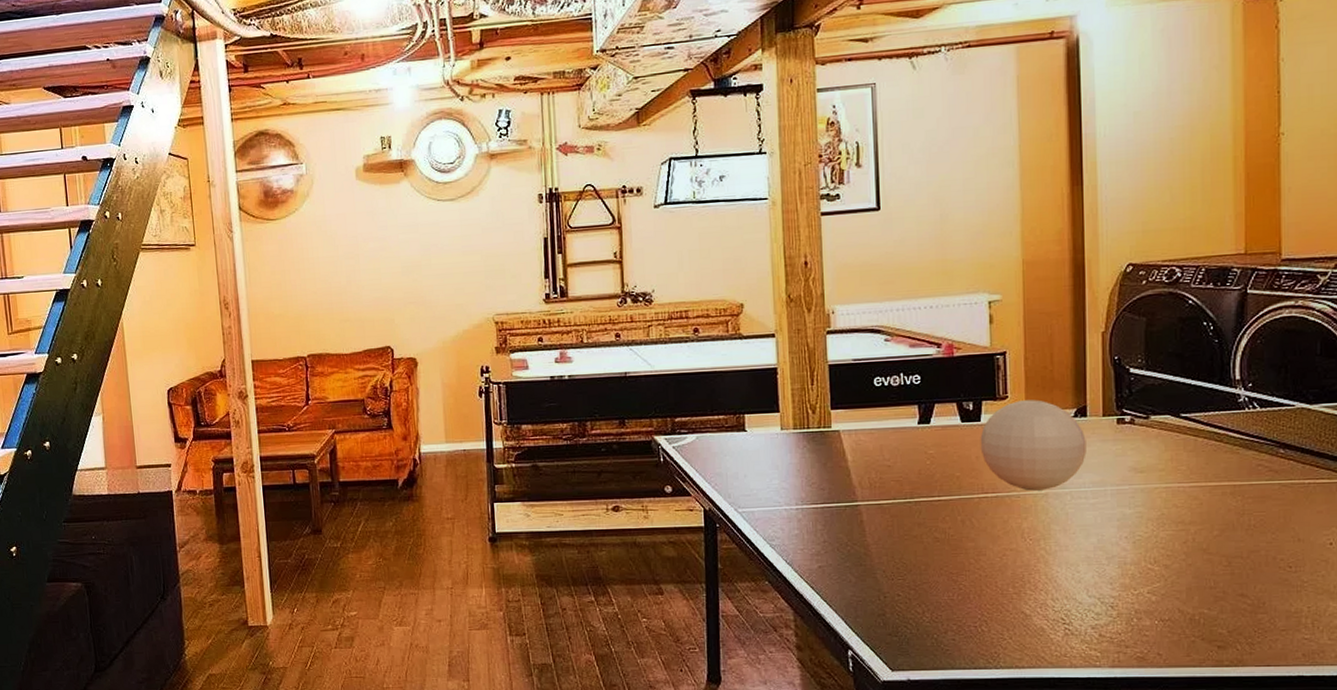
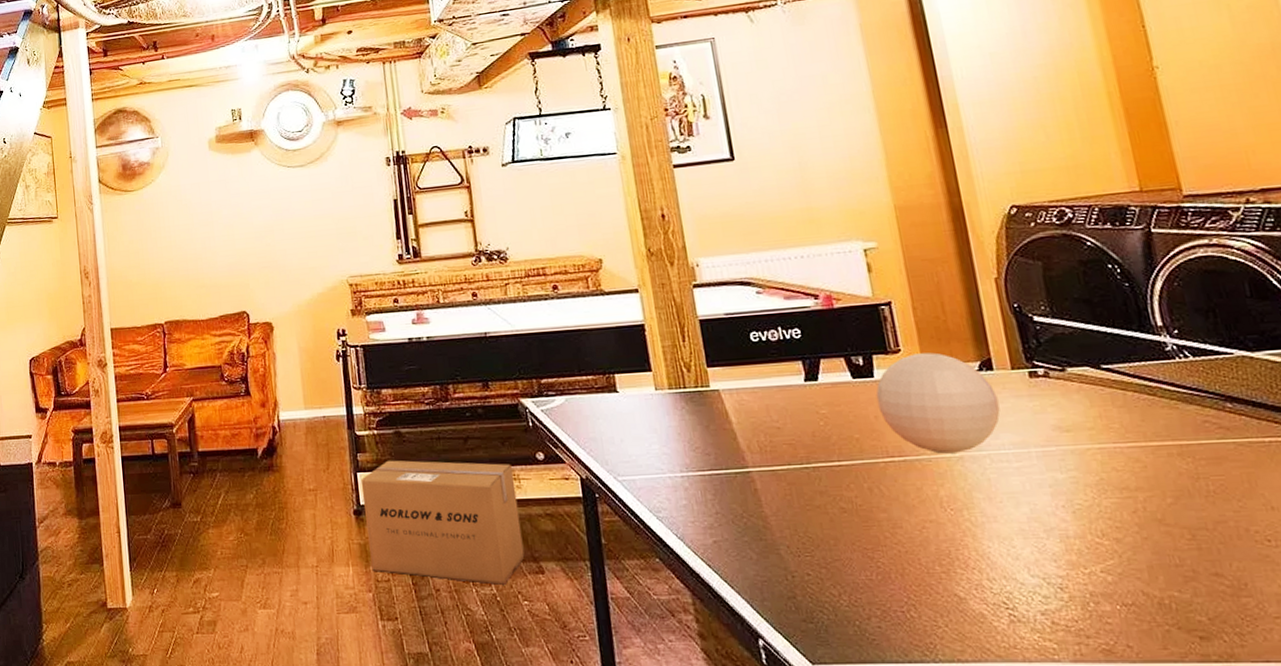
box: none [497,491,647,604] -> present [361,460,525,585]

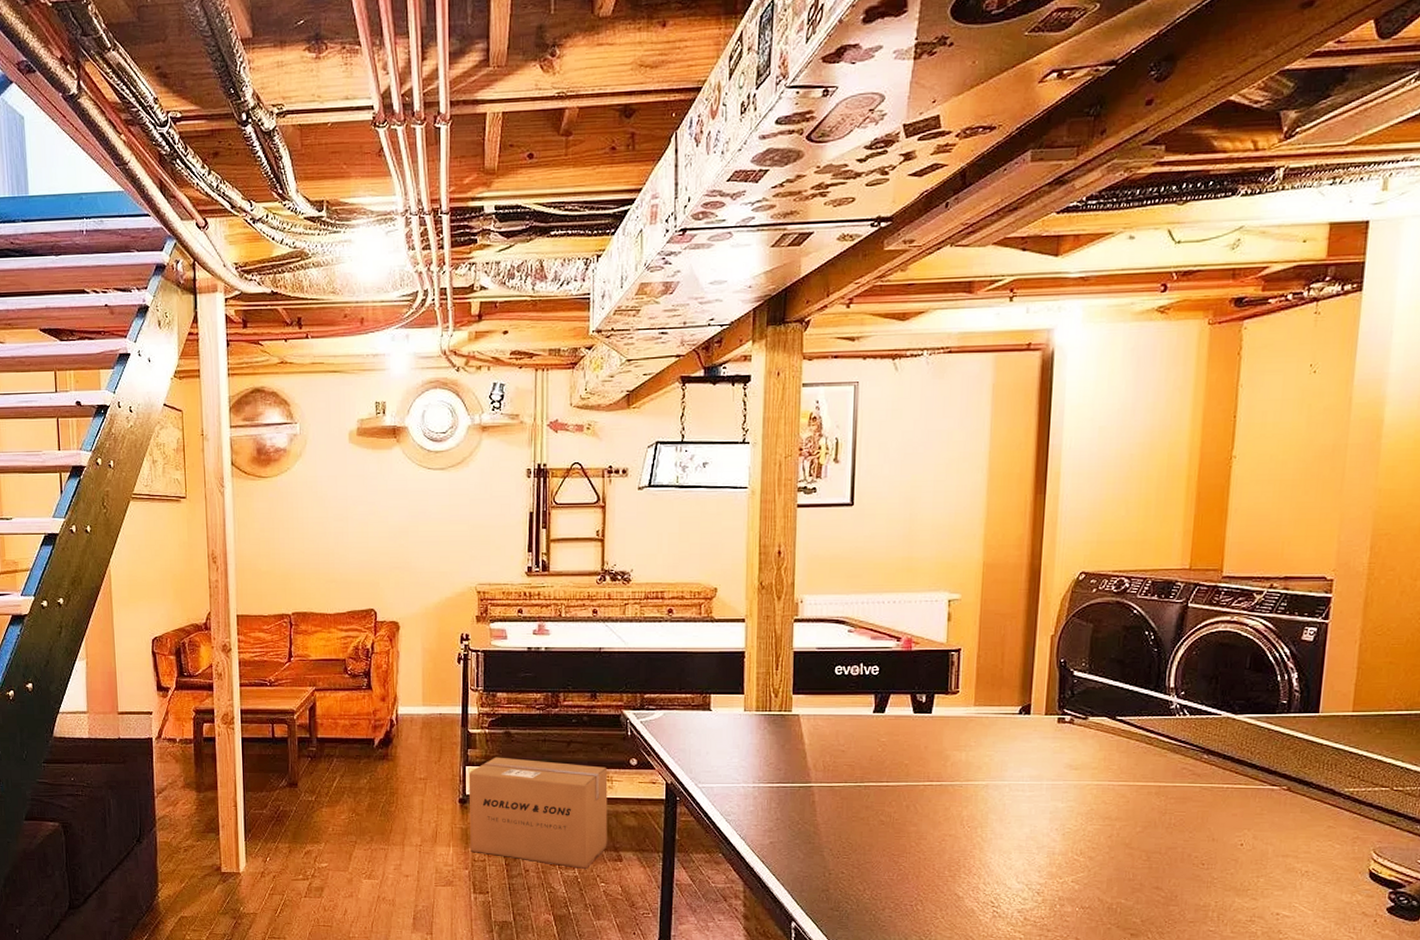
ball: present [876,352,1001,454] -> none [929,696,1028,781]

